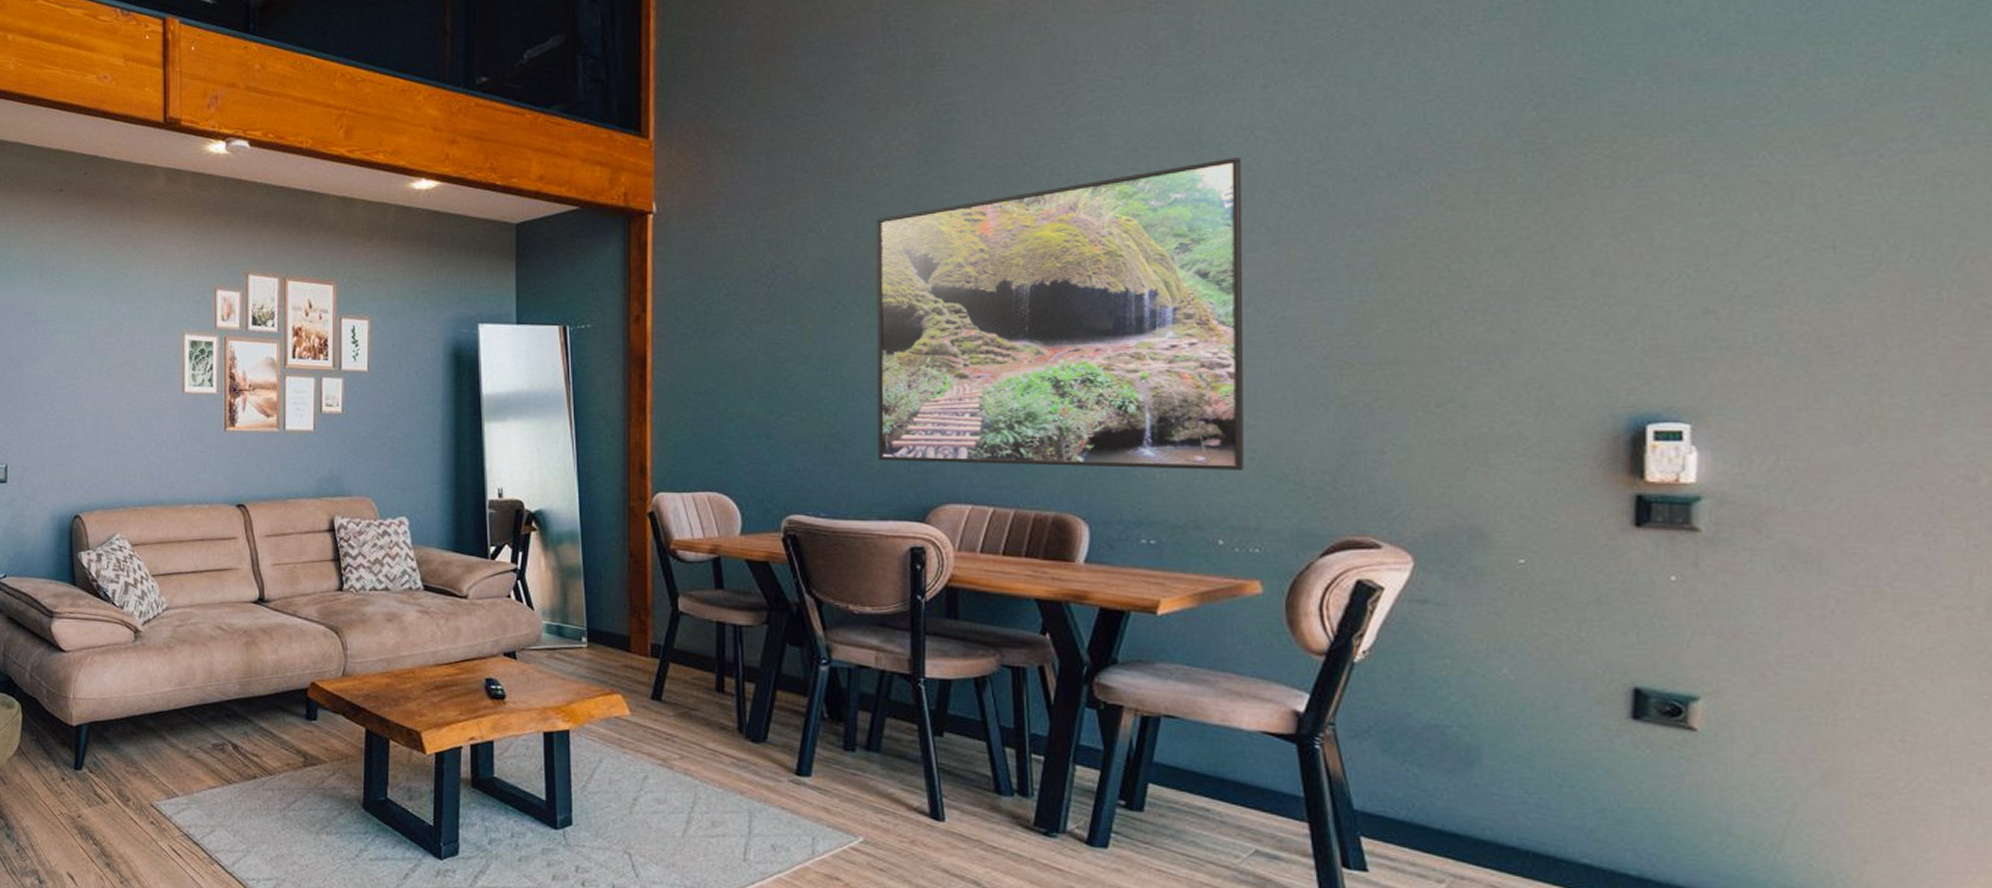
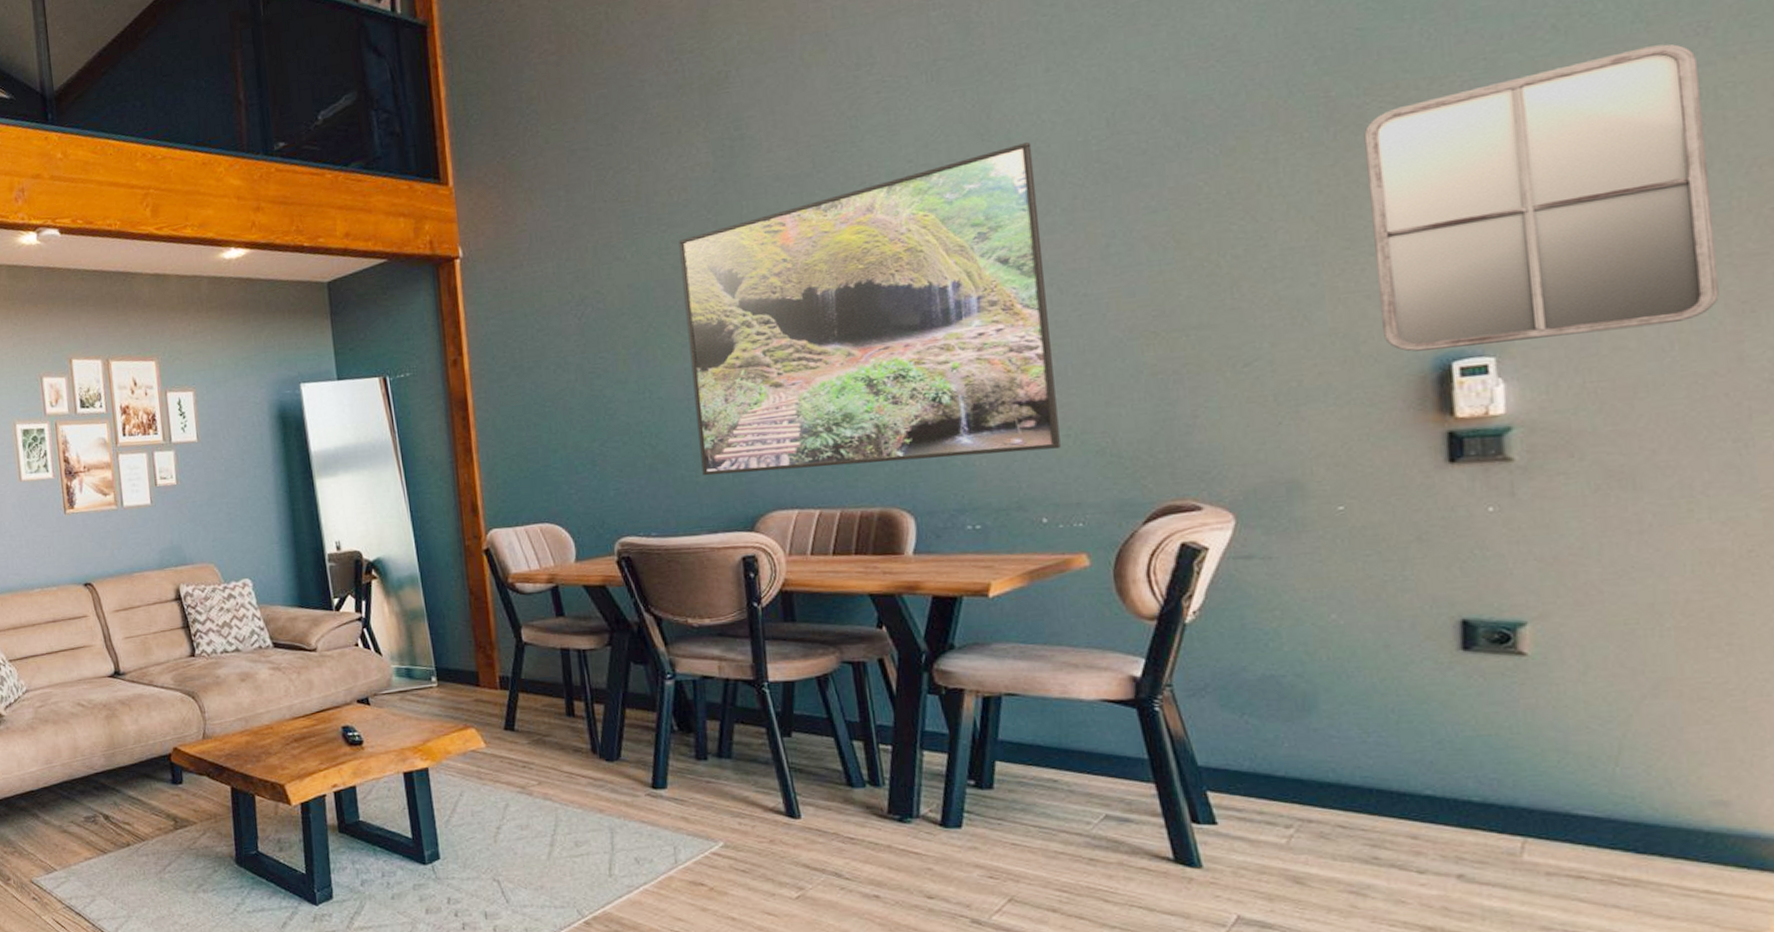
home mirror: none [1577,127,1921,410] -> present [1364,44,1719,352]

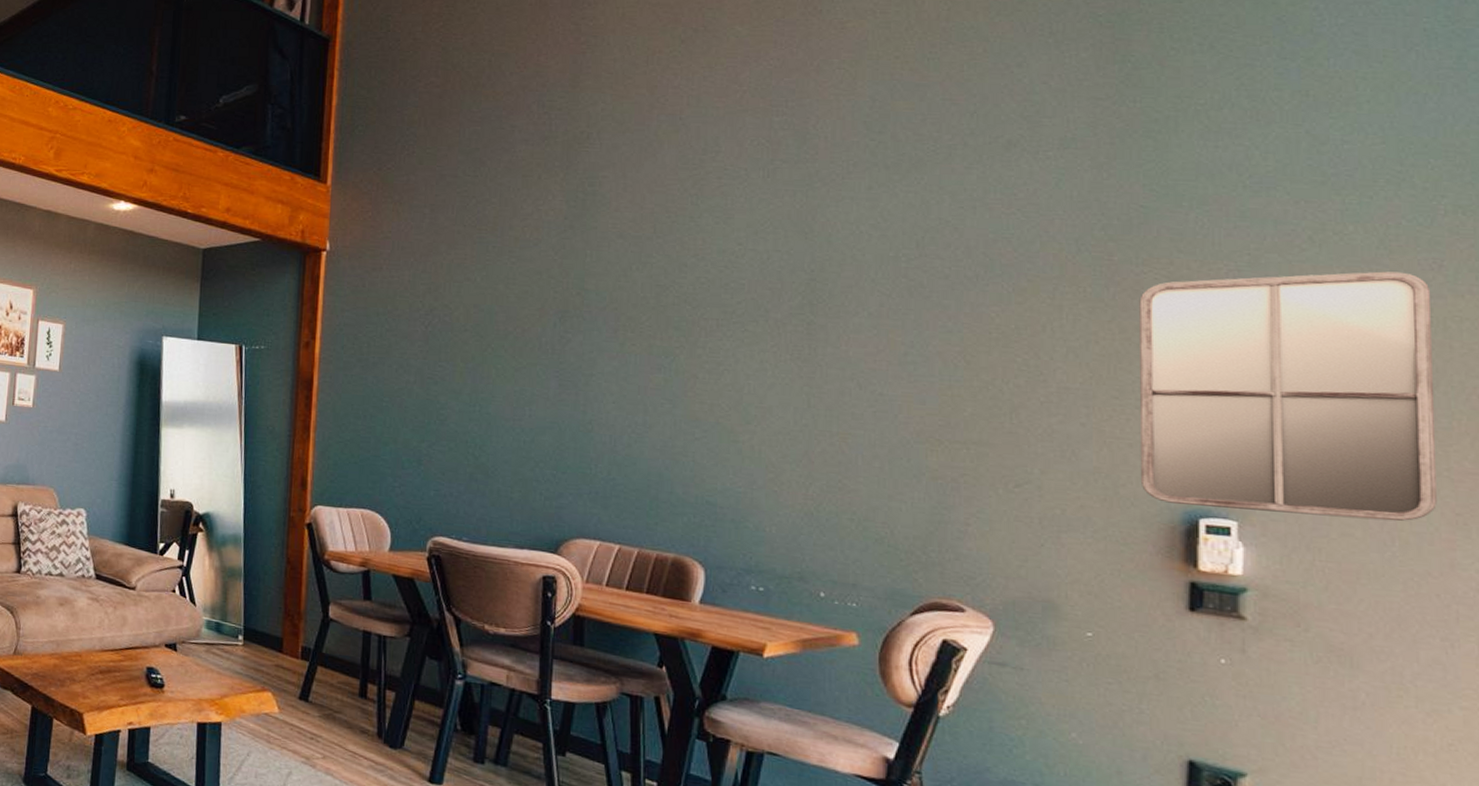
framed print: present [678,142,1061,476] -> none [517,248,849,530]

